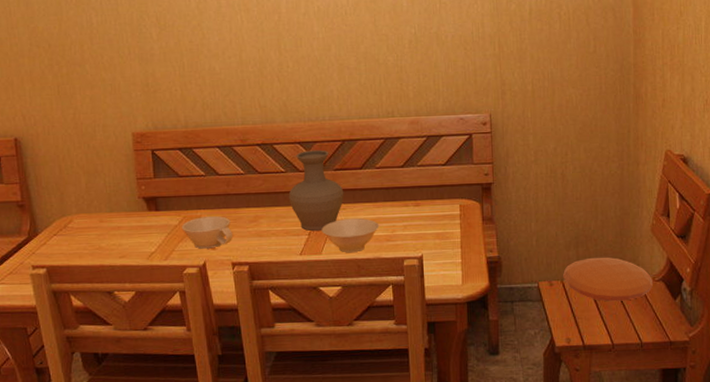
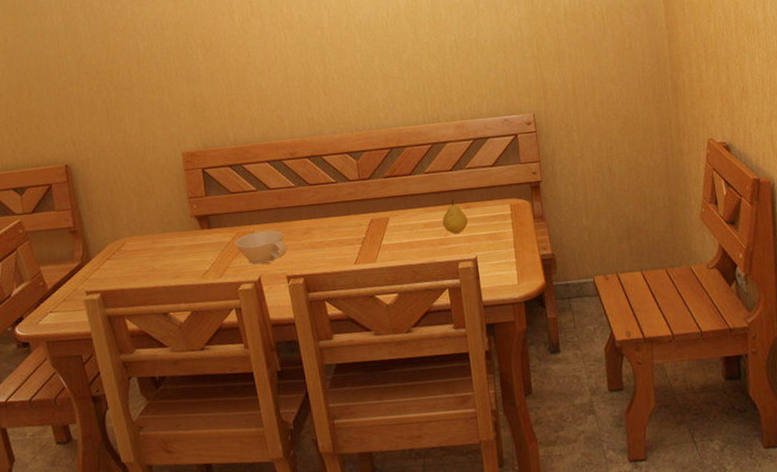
vase: present [288,150,344,231] -> none [340,158,395,239]
bowl: present [321,218,380,253] -> none [374,223,432,259]
fruit: none [390,196,417,230] -> present [442,199,469,233]
cushion: present [563,257,653,302] -> none [617,247,707,293]

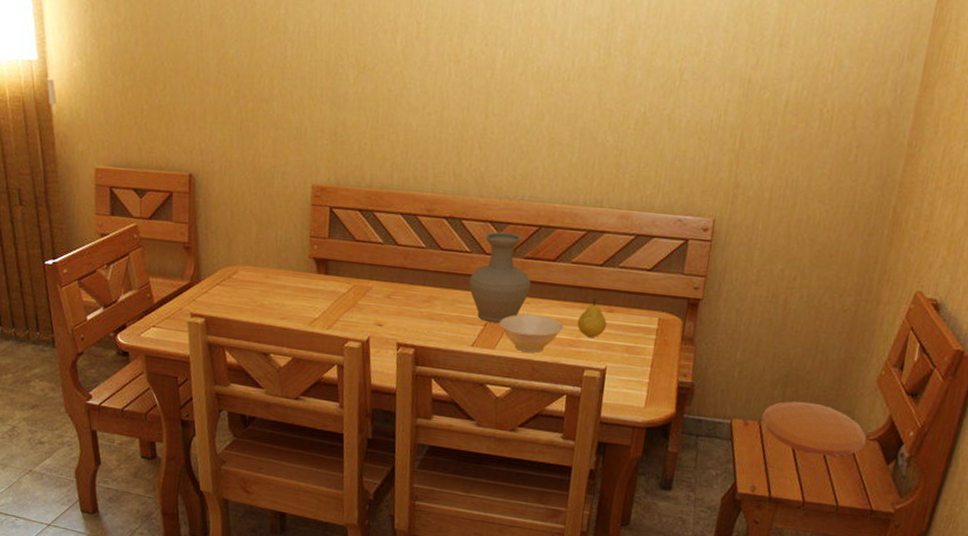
cup: present [234,230,287,264] -> none [349,288,404,324]
vase: none [340,158,395,239] -> present [469,231,532,323]
bowl: none [374,223,432,259] -> present [499,314,564,353]
cushion: none [617,247,707,293] -> present [762,401,866,457]

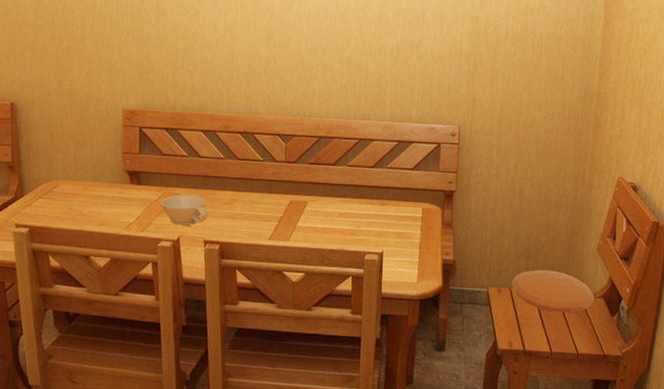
cup: none [349,288,404,324] -> present [160,195,208,225]
vase: present [469,231,532,323] -> none [263,142,316,219]
bowl: present [499,314,564,353] -> none [291,210,346,243]
fruit: present [577,298,607,337] -> none [356,194,381,226]

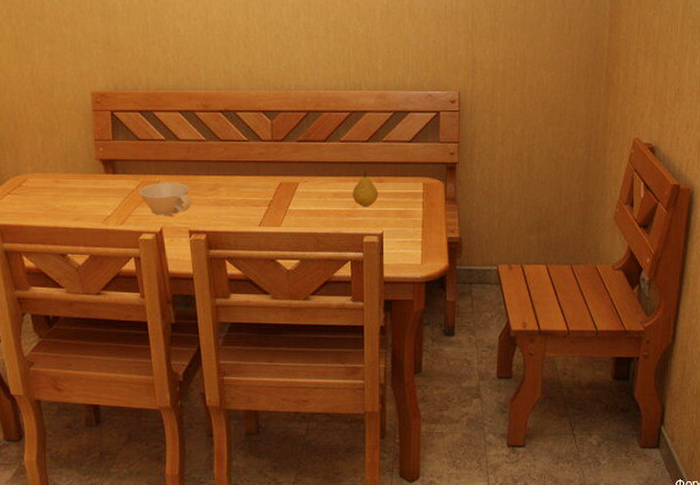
fruit: none [356,194,381,226] -> present [352,171,379,206]
cushion: present [511,269,594,313] -> none [523,243,612,288]

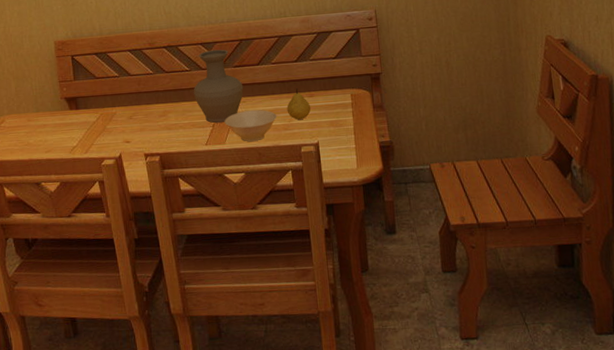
cup: present [139,182,192,215] -> none [99,112,145,142]
vase: none [249,119,307,202] -> present [193,49,244,123]
bowl: none [282,192,341,227] -> present [224,110,277,142]

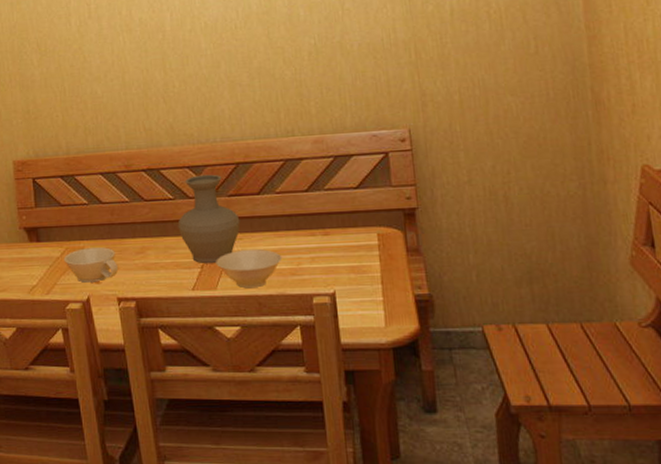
cup: none [99,112,145,142] -> present [63,247,119,283]
fruit: present [287,88,311,120] -> none [294,224,326,263]

